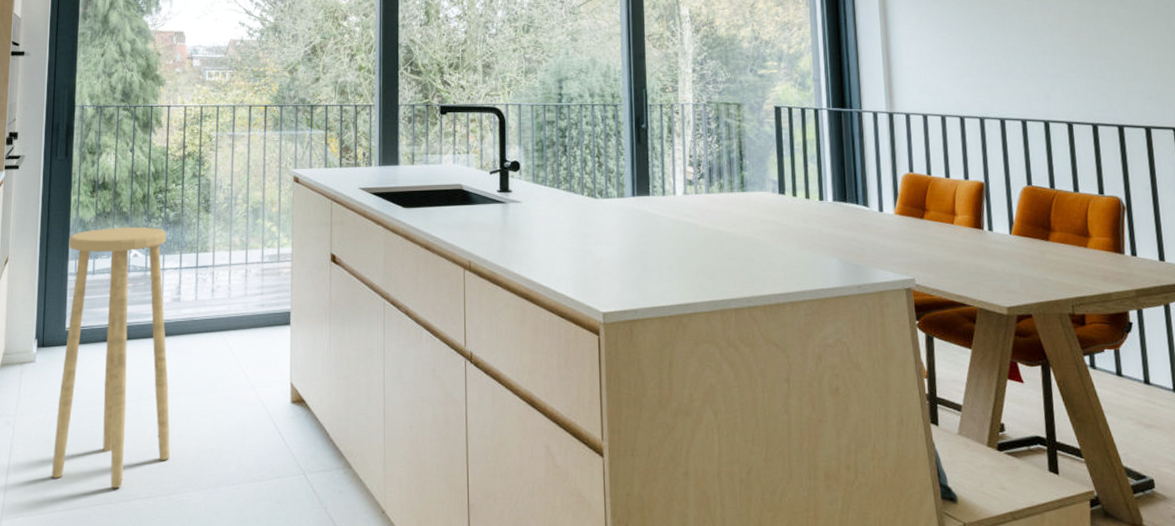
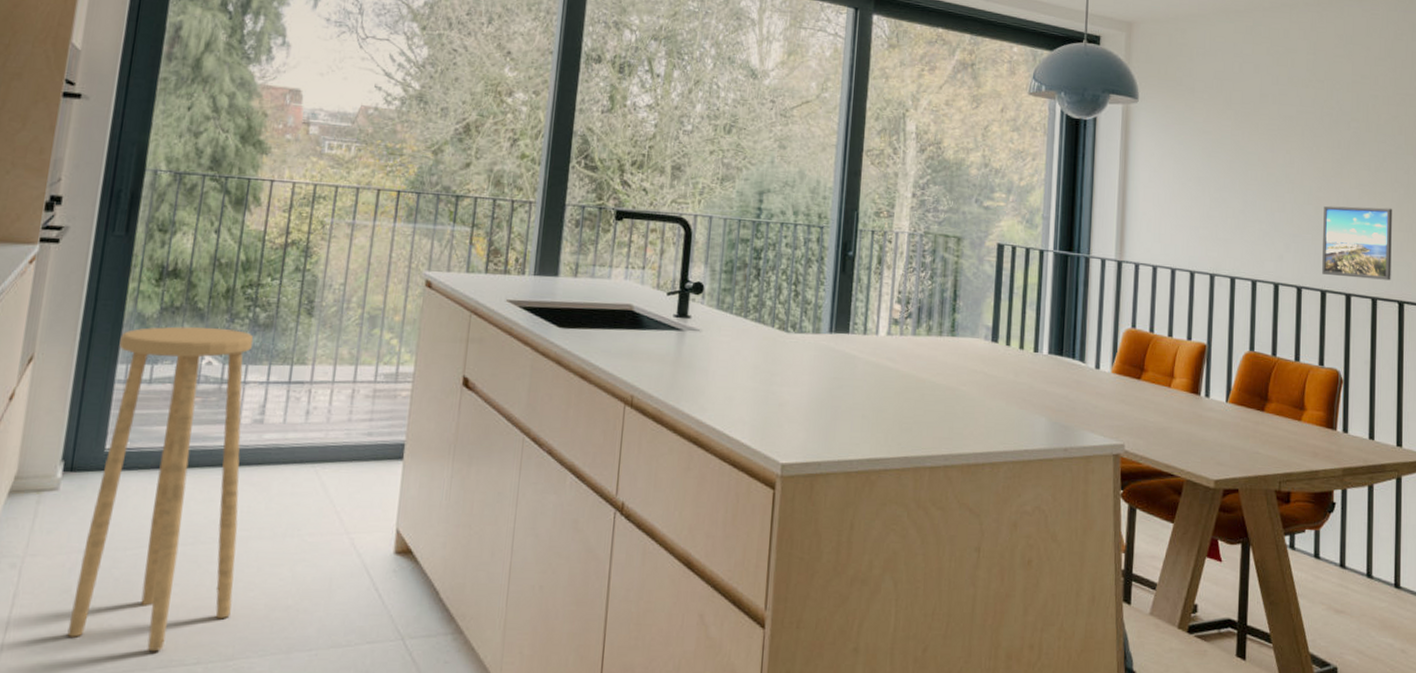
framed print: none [1085,41,1163,110] -> present [1322,205,1392,280]

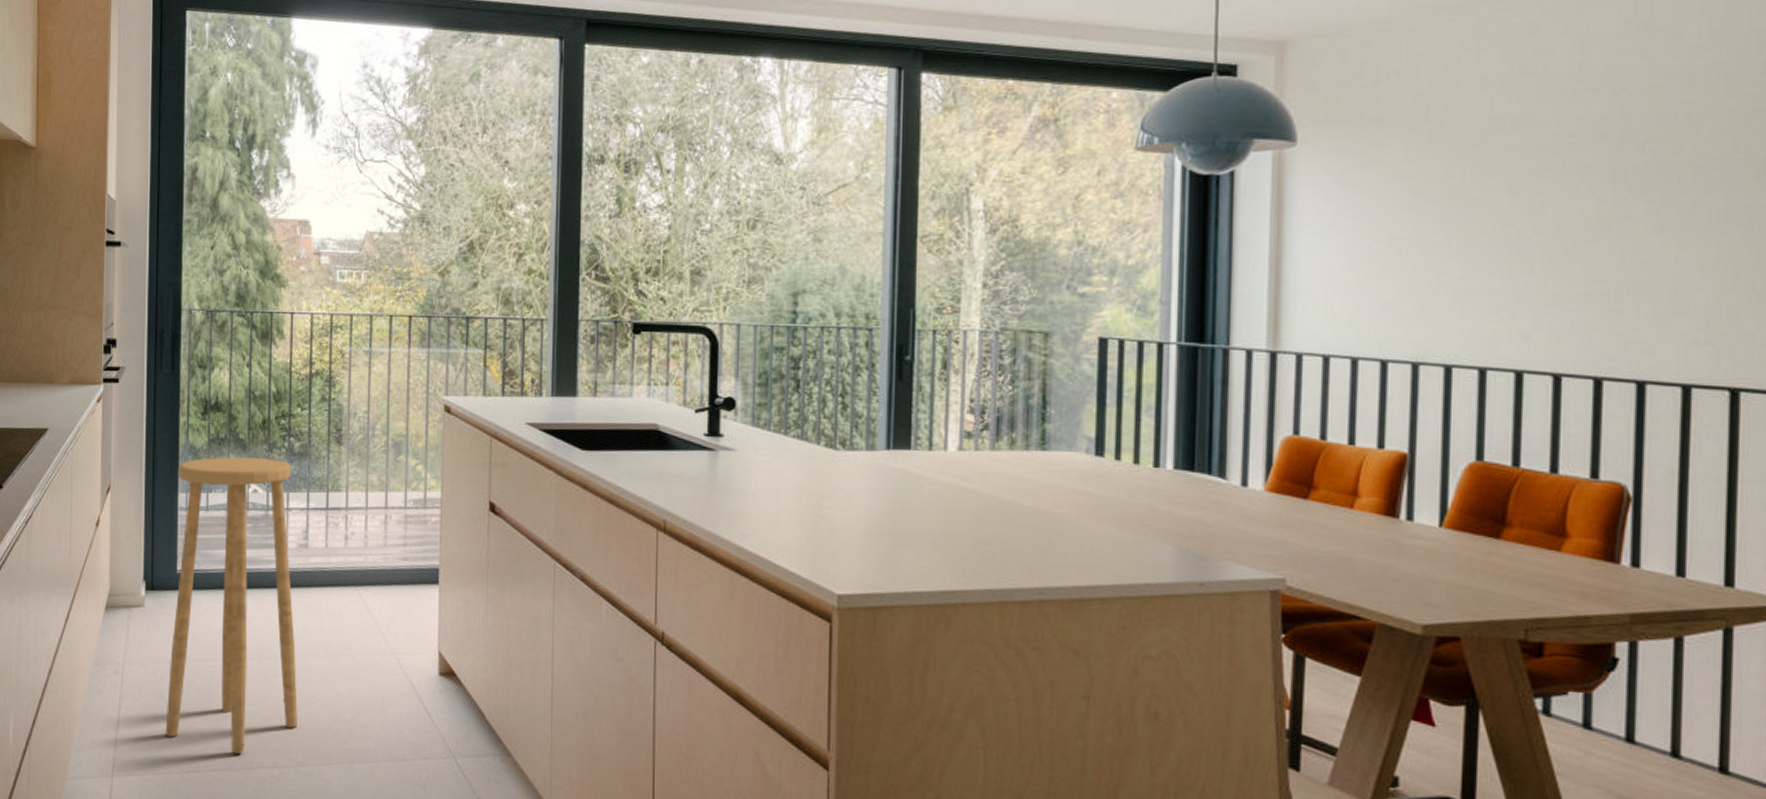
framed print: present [1322,205,1392,280] -> none [1596,259,1720,360]

